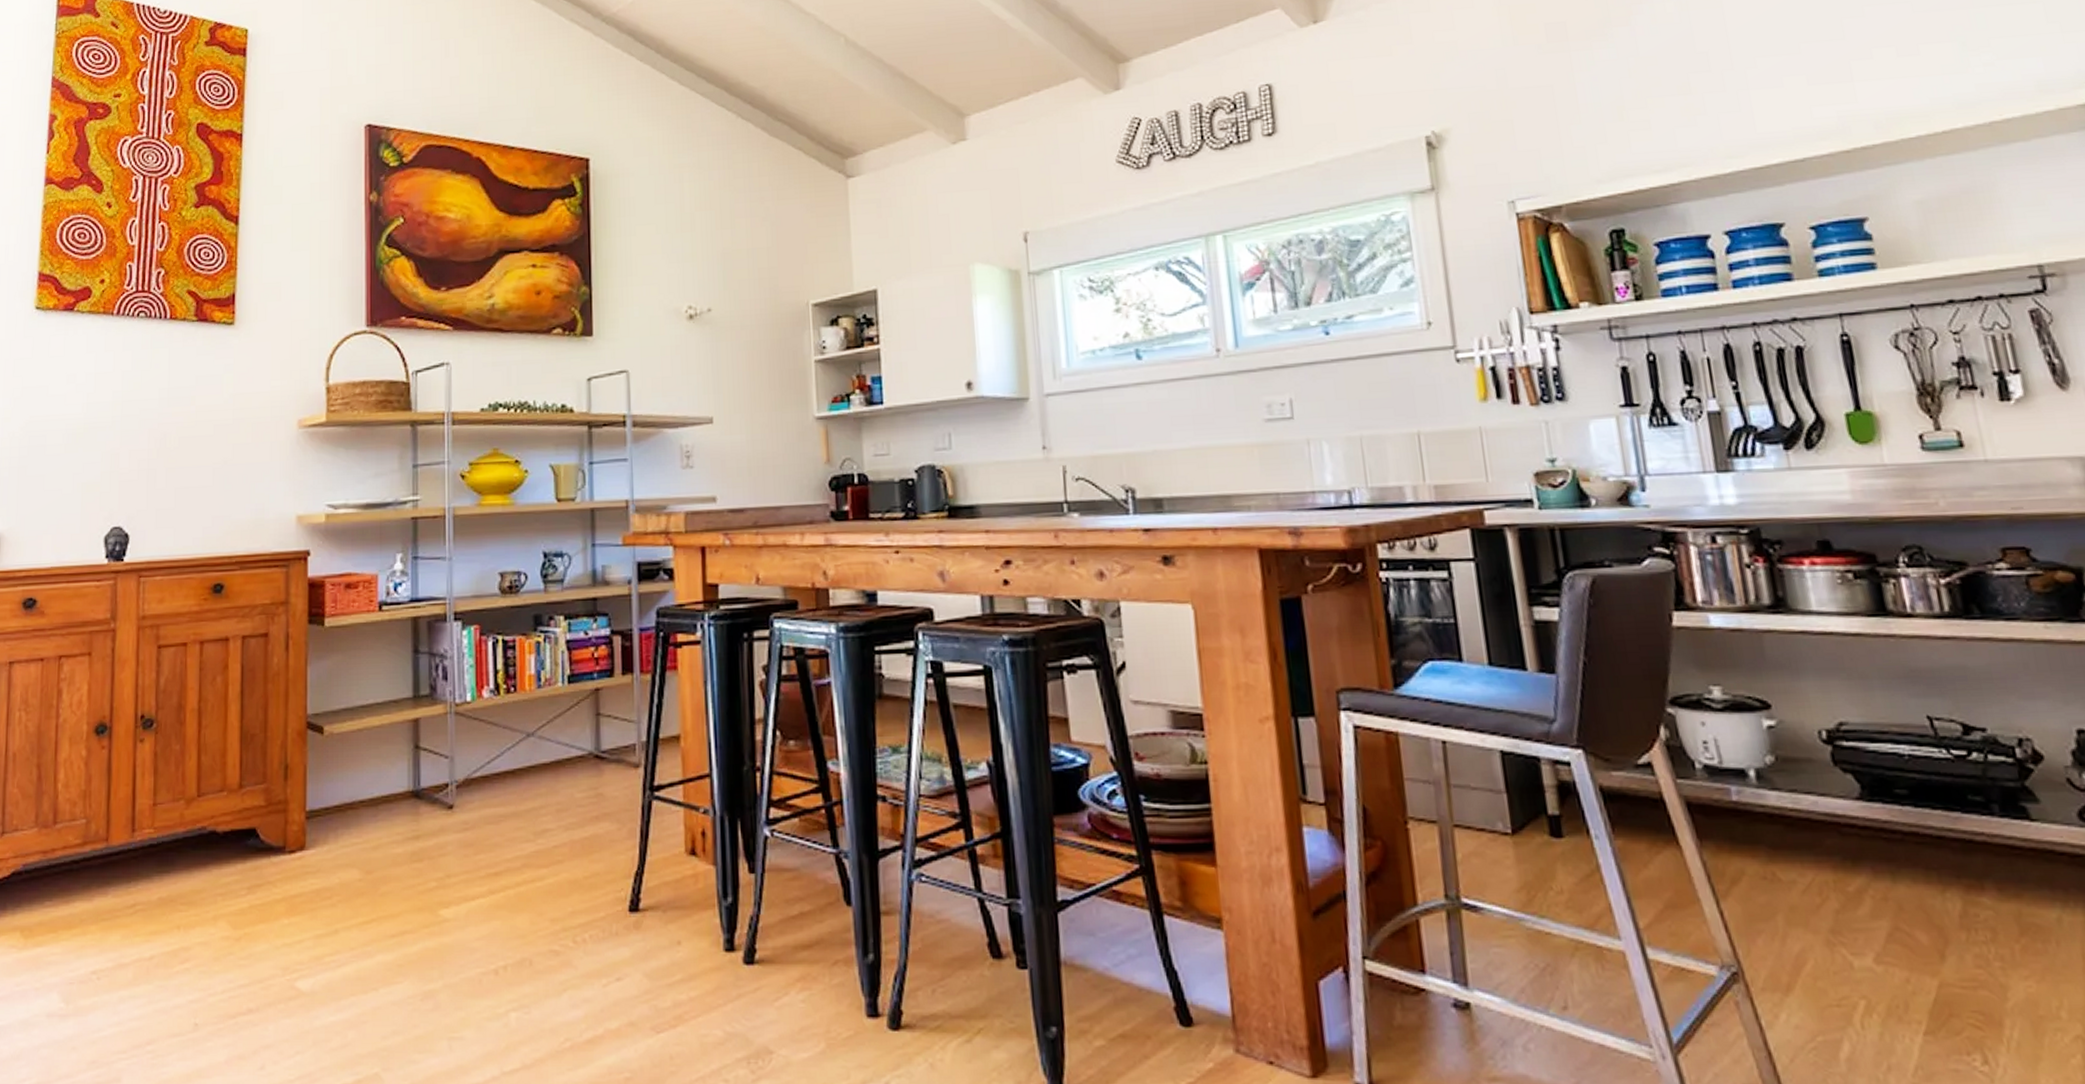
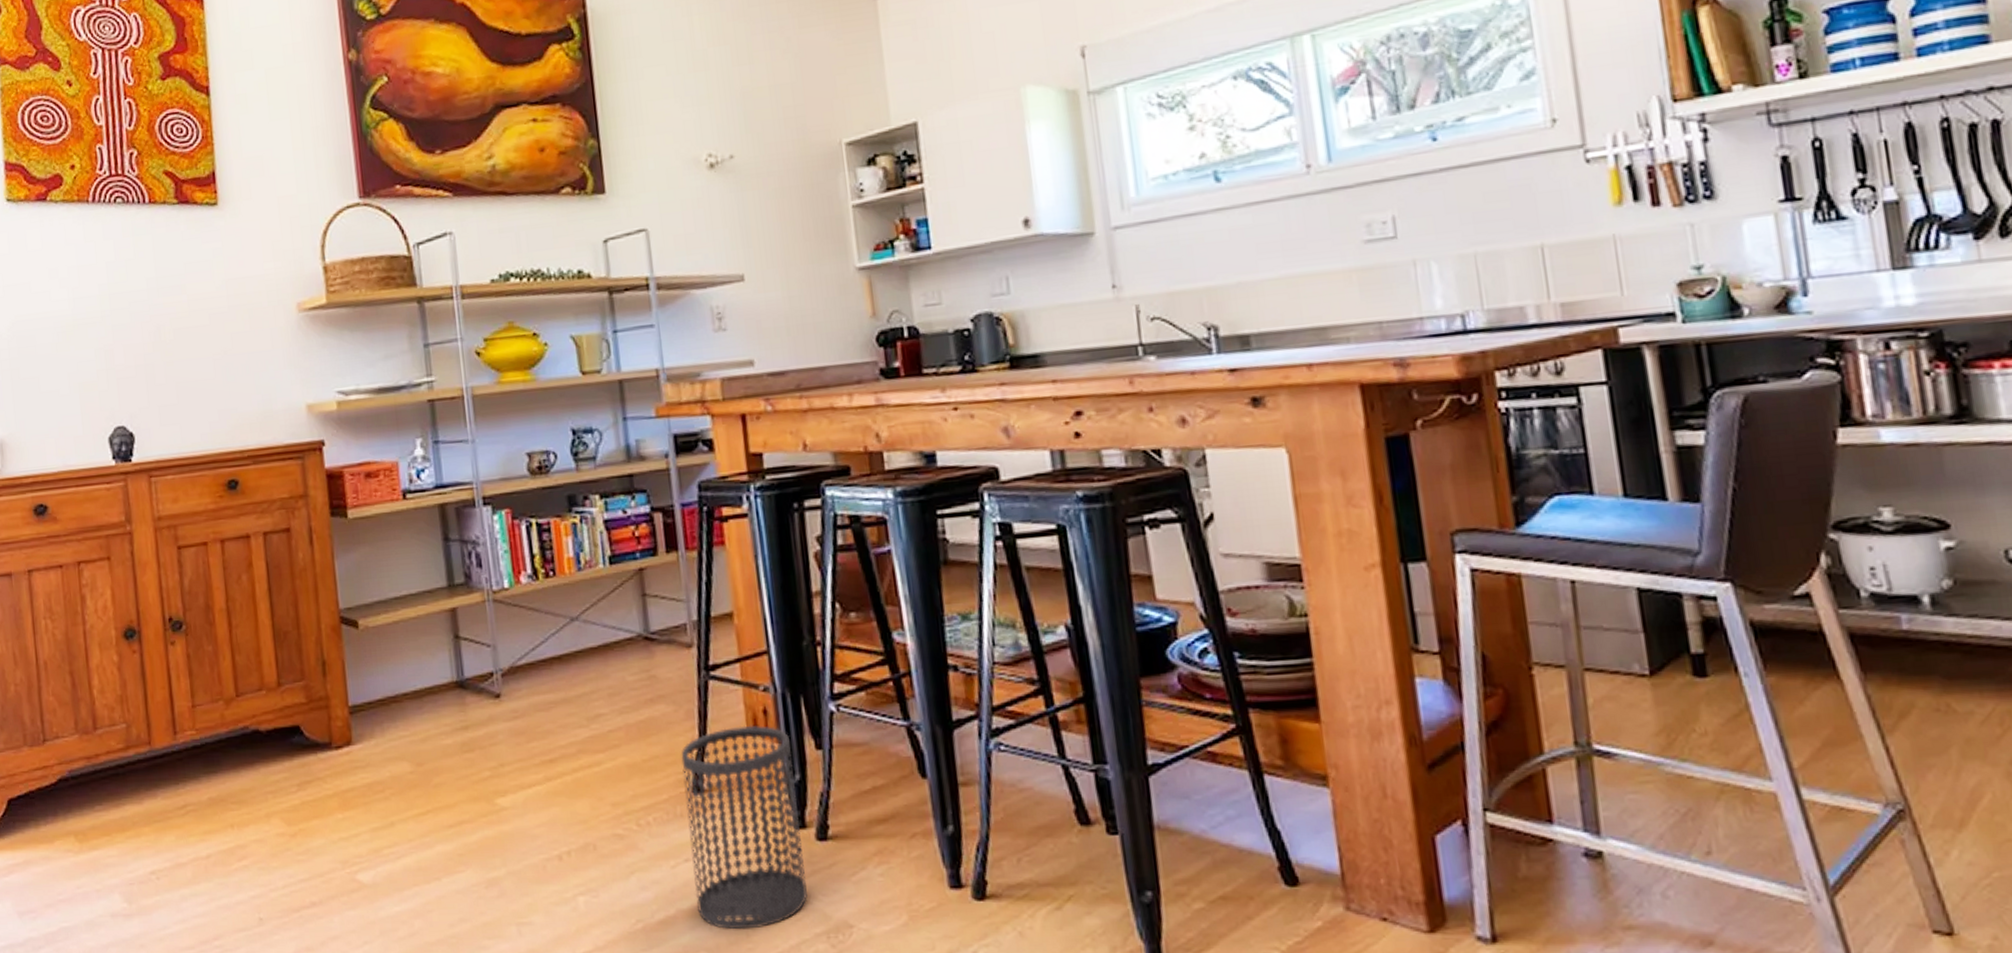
wastebasket: none [621,846,731,1052] -> present [681,725,808,930]

